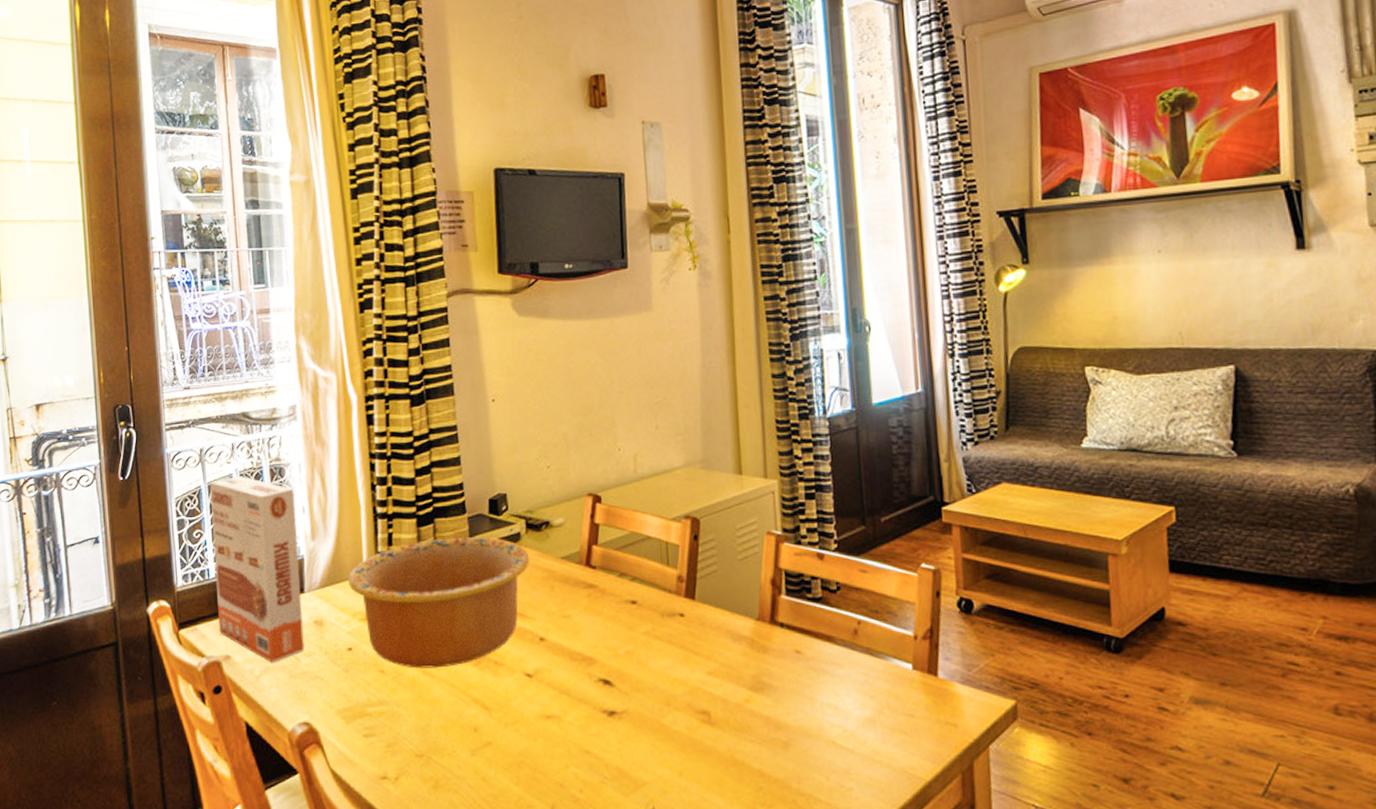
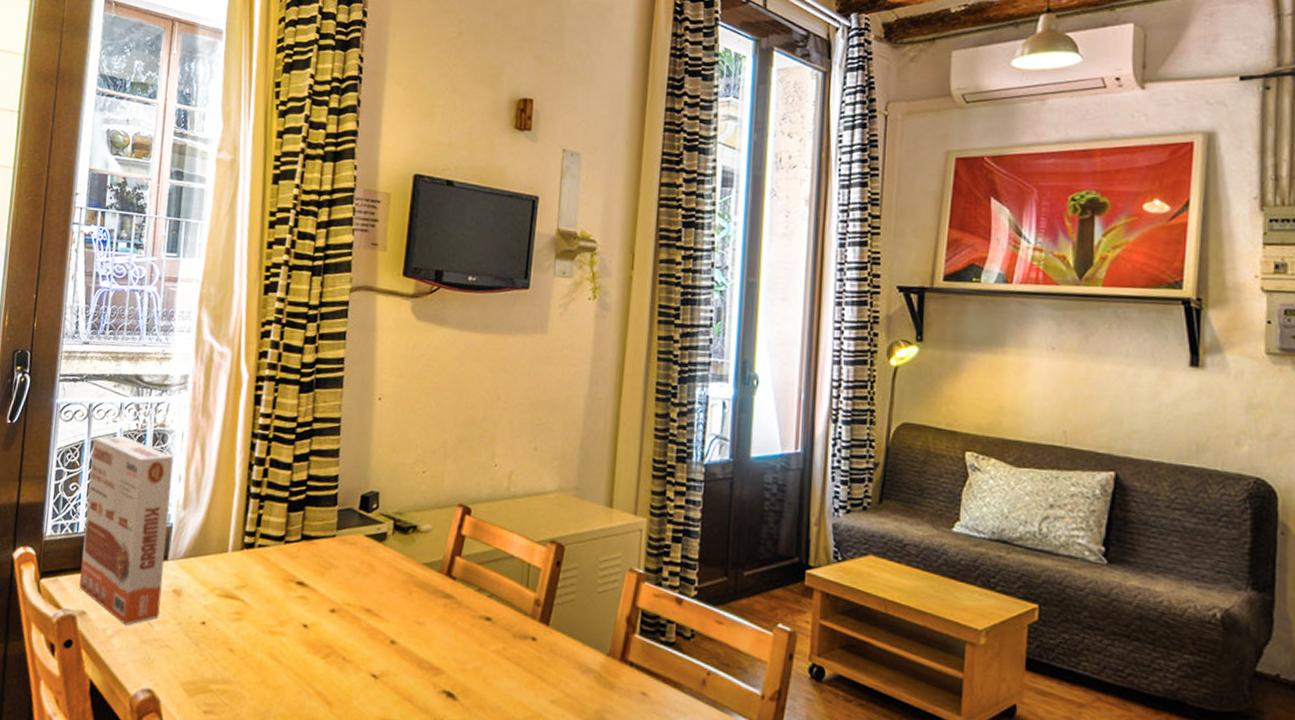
bowl: present [347,537,530,668] -> none [211,526,393,656]

